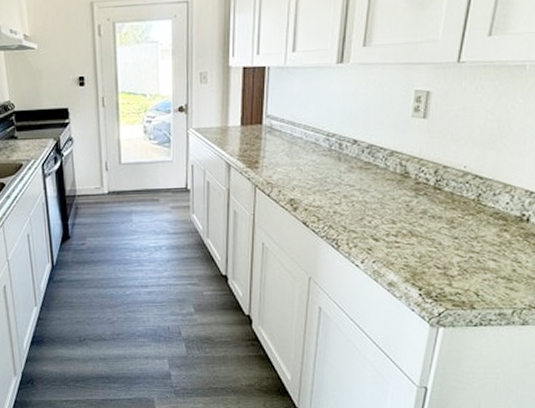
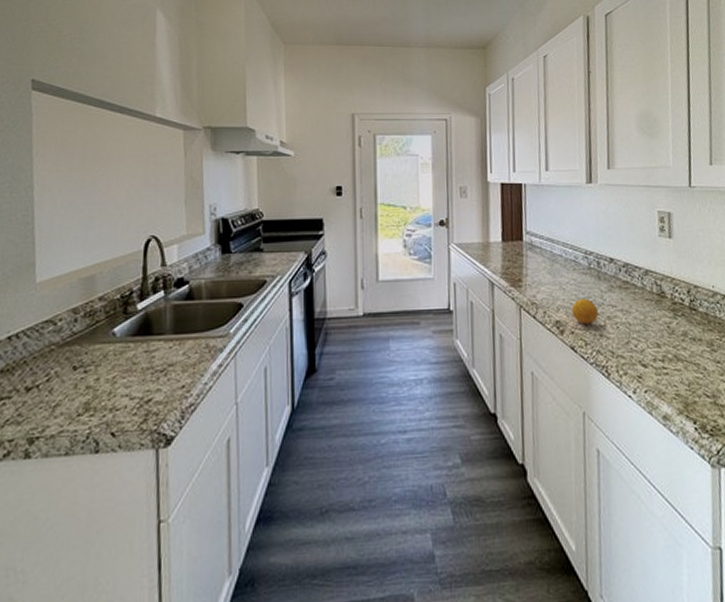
fruit: none [307,178,334,202] -> present [571,298,598,324]

